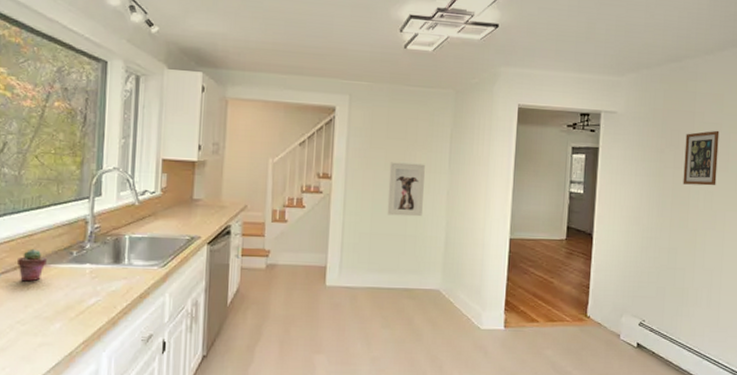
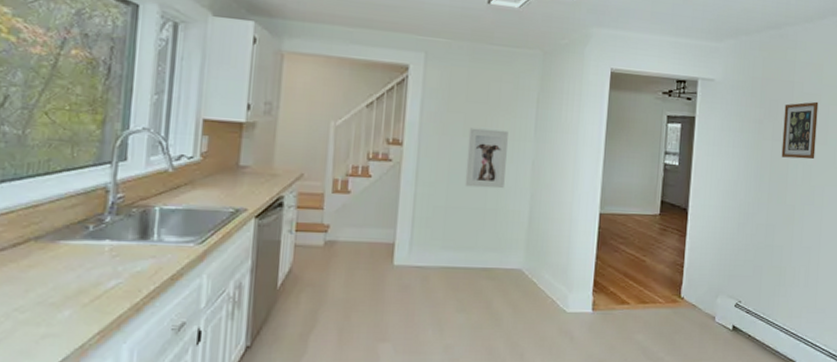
potted succulent: present [17,248,47,282] -> none [17,222,55,261]

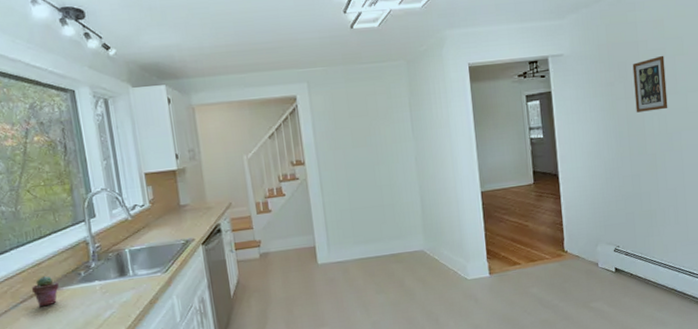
potted succulent: none [17,222,55,261] -> present [32,275,59,307]
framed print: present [464,128,508,189] -> none [357,136,396,190]

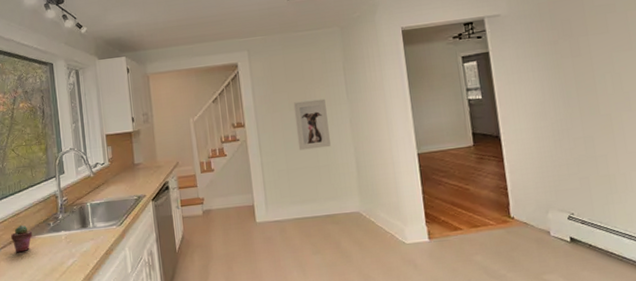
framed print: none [357,136,396,190] -> present [293,98,331,151]
picture frame: present [632,55,668,113] -> none [577,11,622,71]

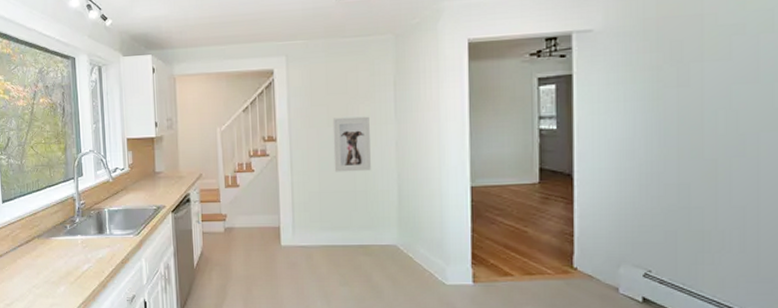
potted succulent: present [11,224,32,253] -> none [28,225,49,253]

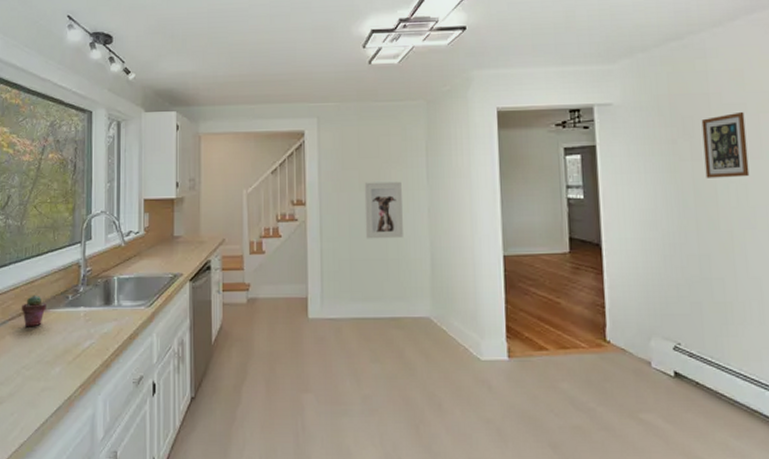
potted succulent: none [28,225,49,253] -> present [22,294,46,327]
picture frame: none [692,32,742,105] -> present [701,111,750,178]

